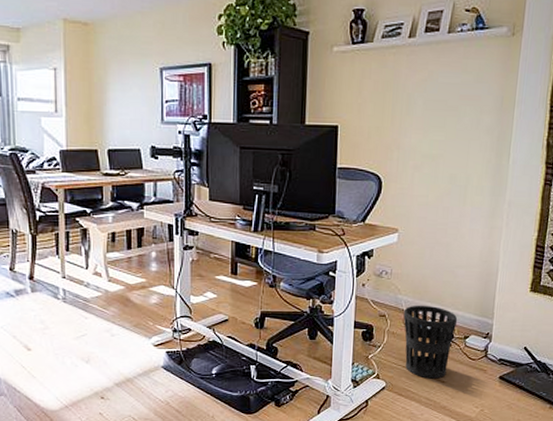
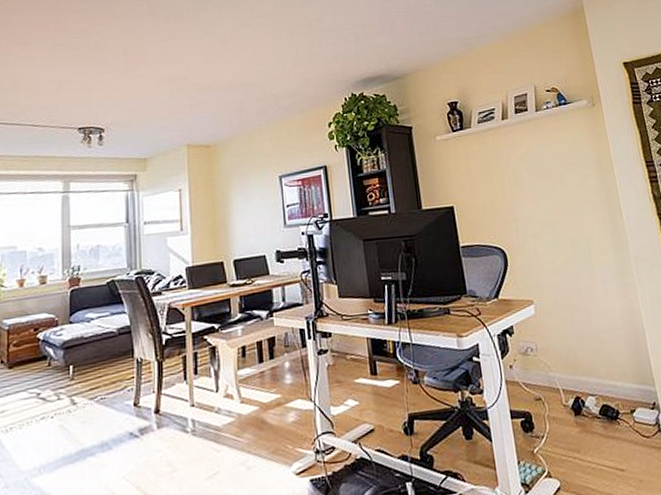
wastebasket: present [403,305,458,379] -> none [559,380,623,469]

